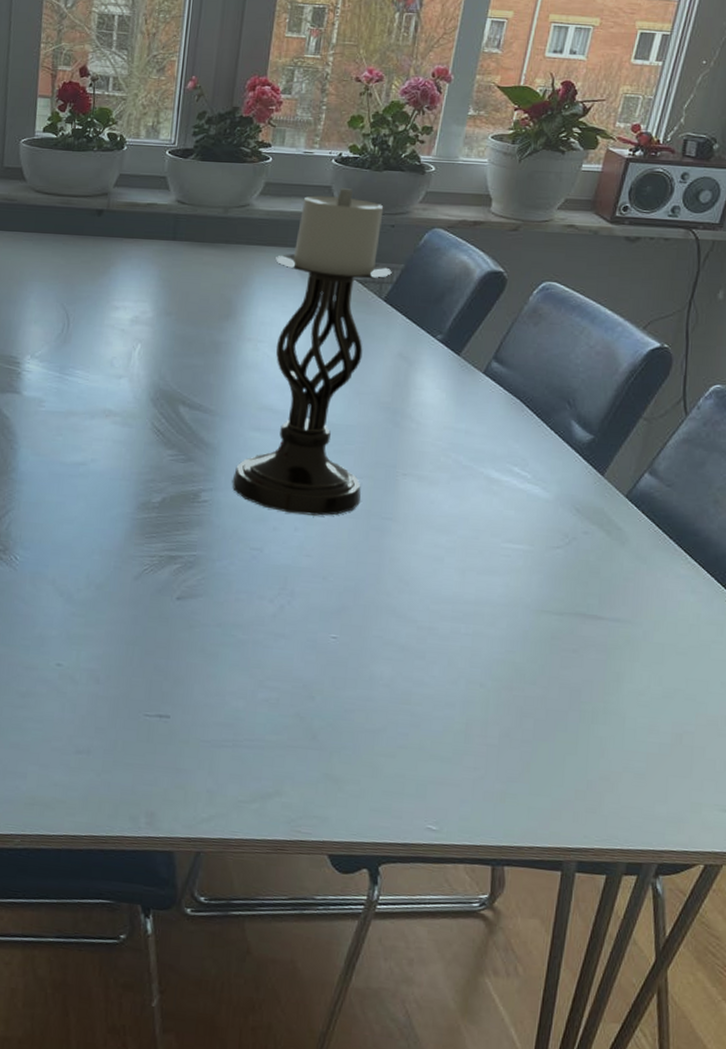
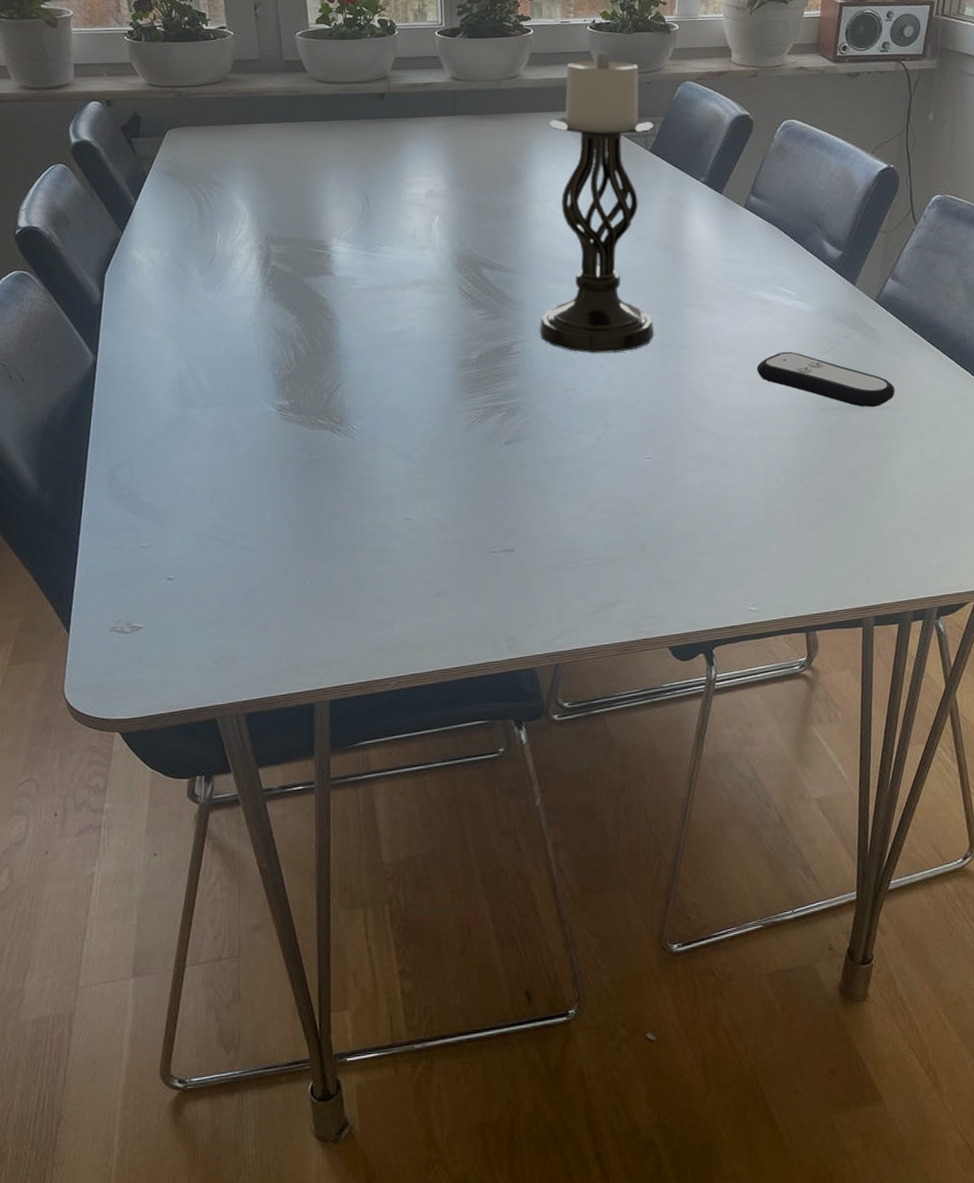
remote control: none [473,540,637,618] -> present [756,351,895,407]

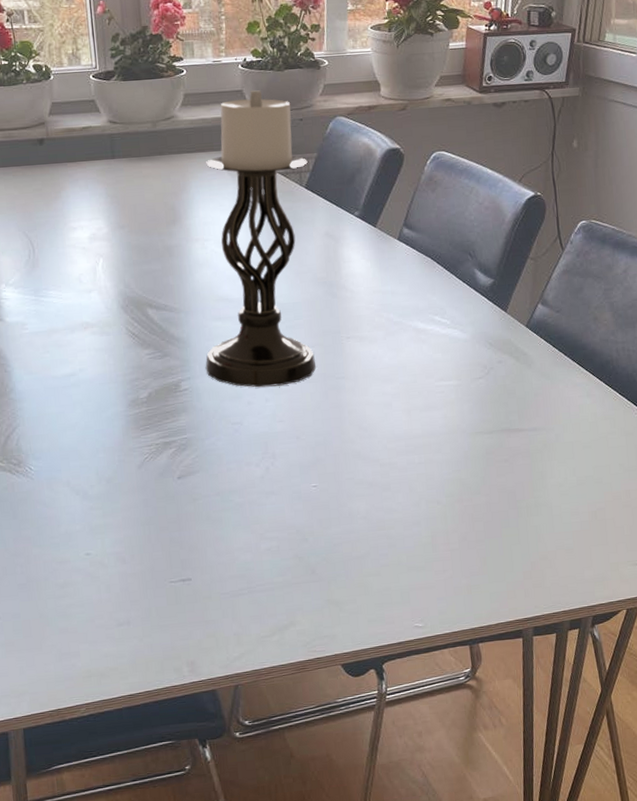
remote control: present [756,351,895,407] -> none [415,378,548,429]

